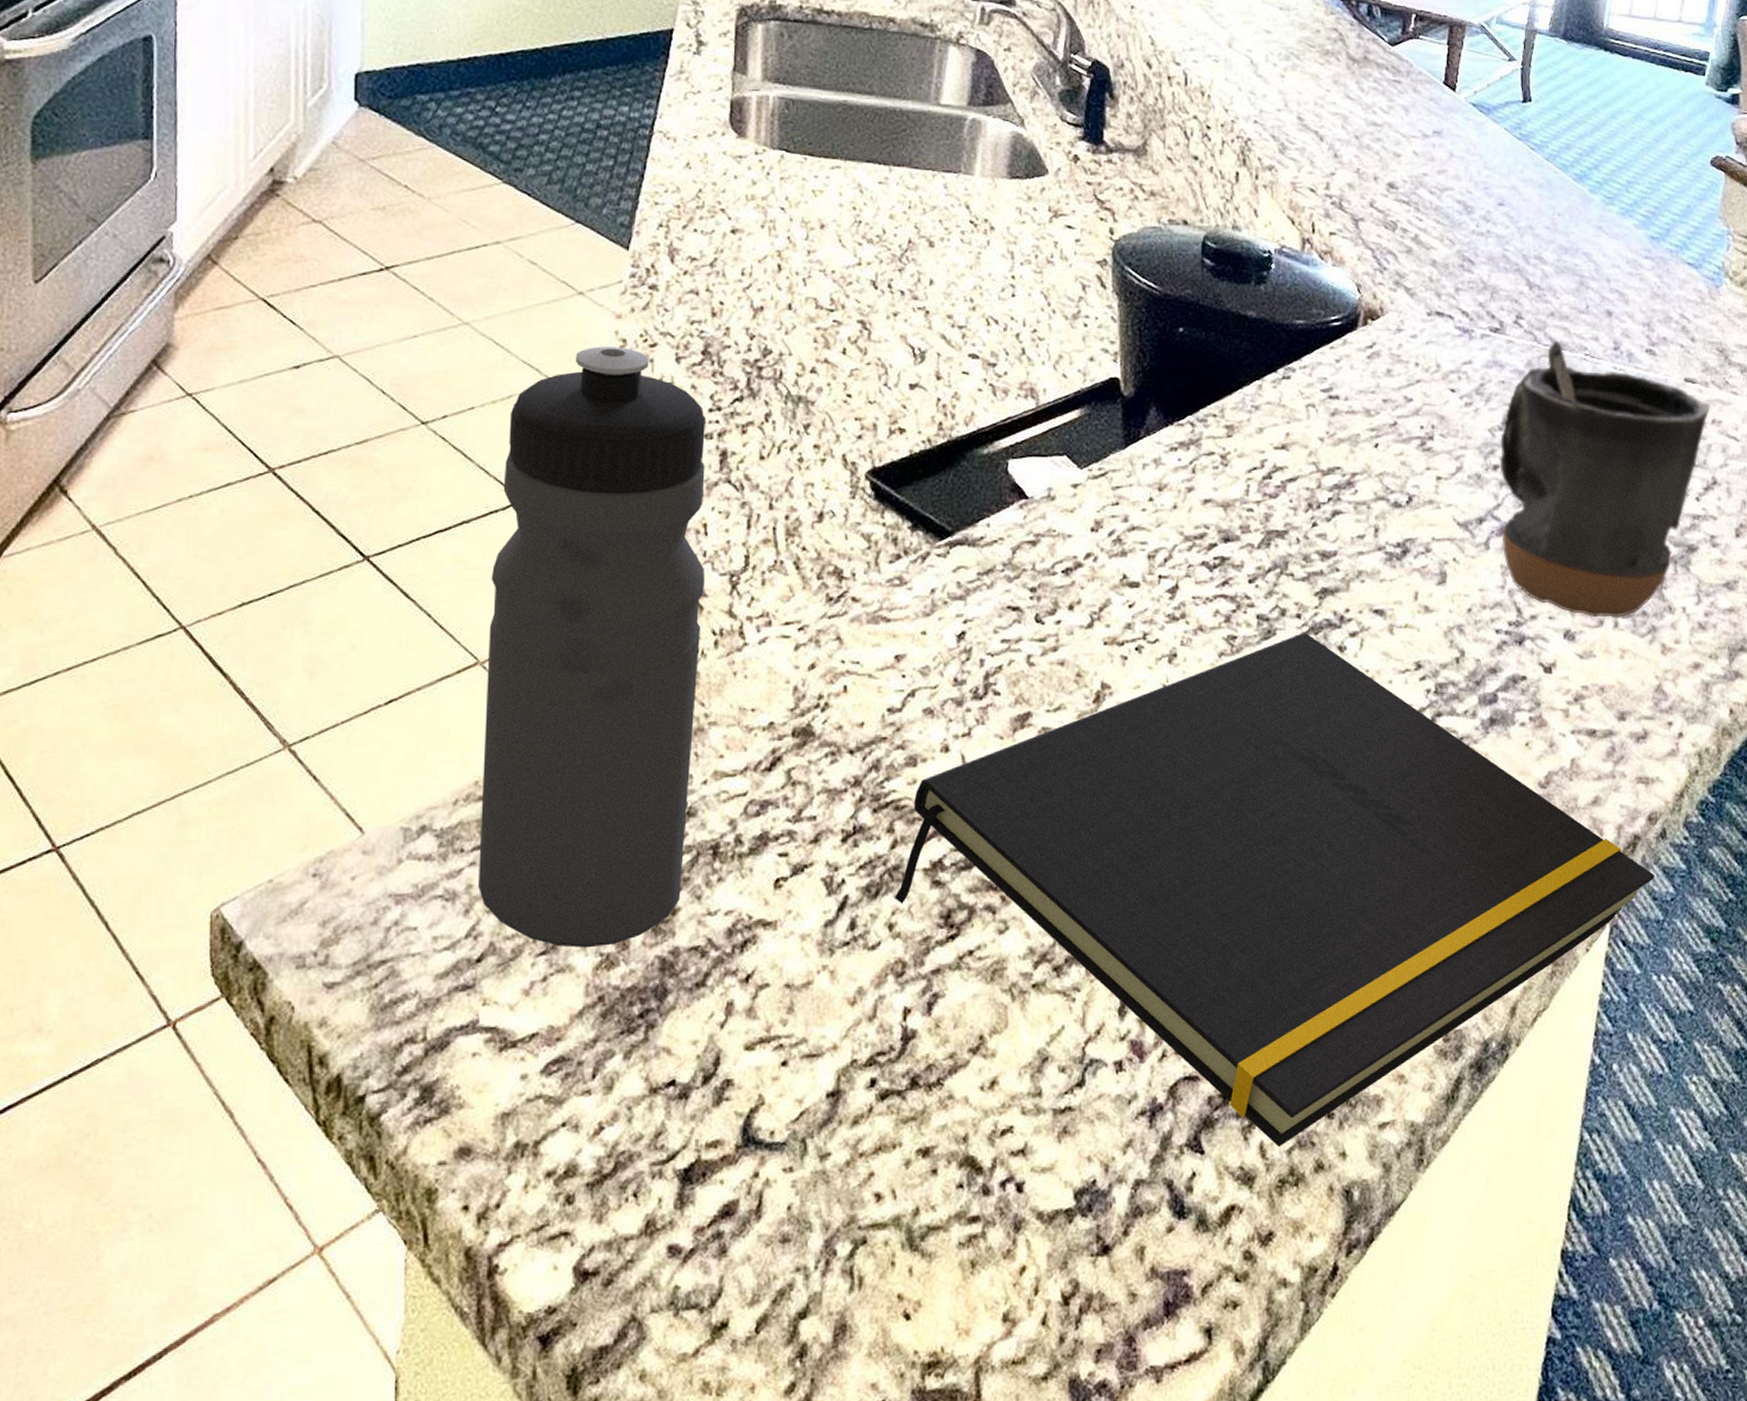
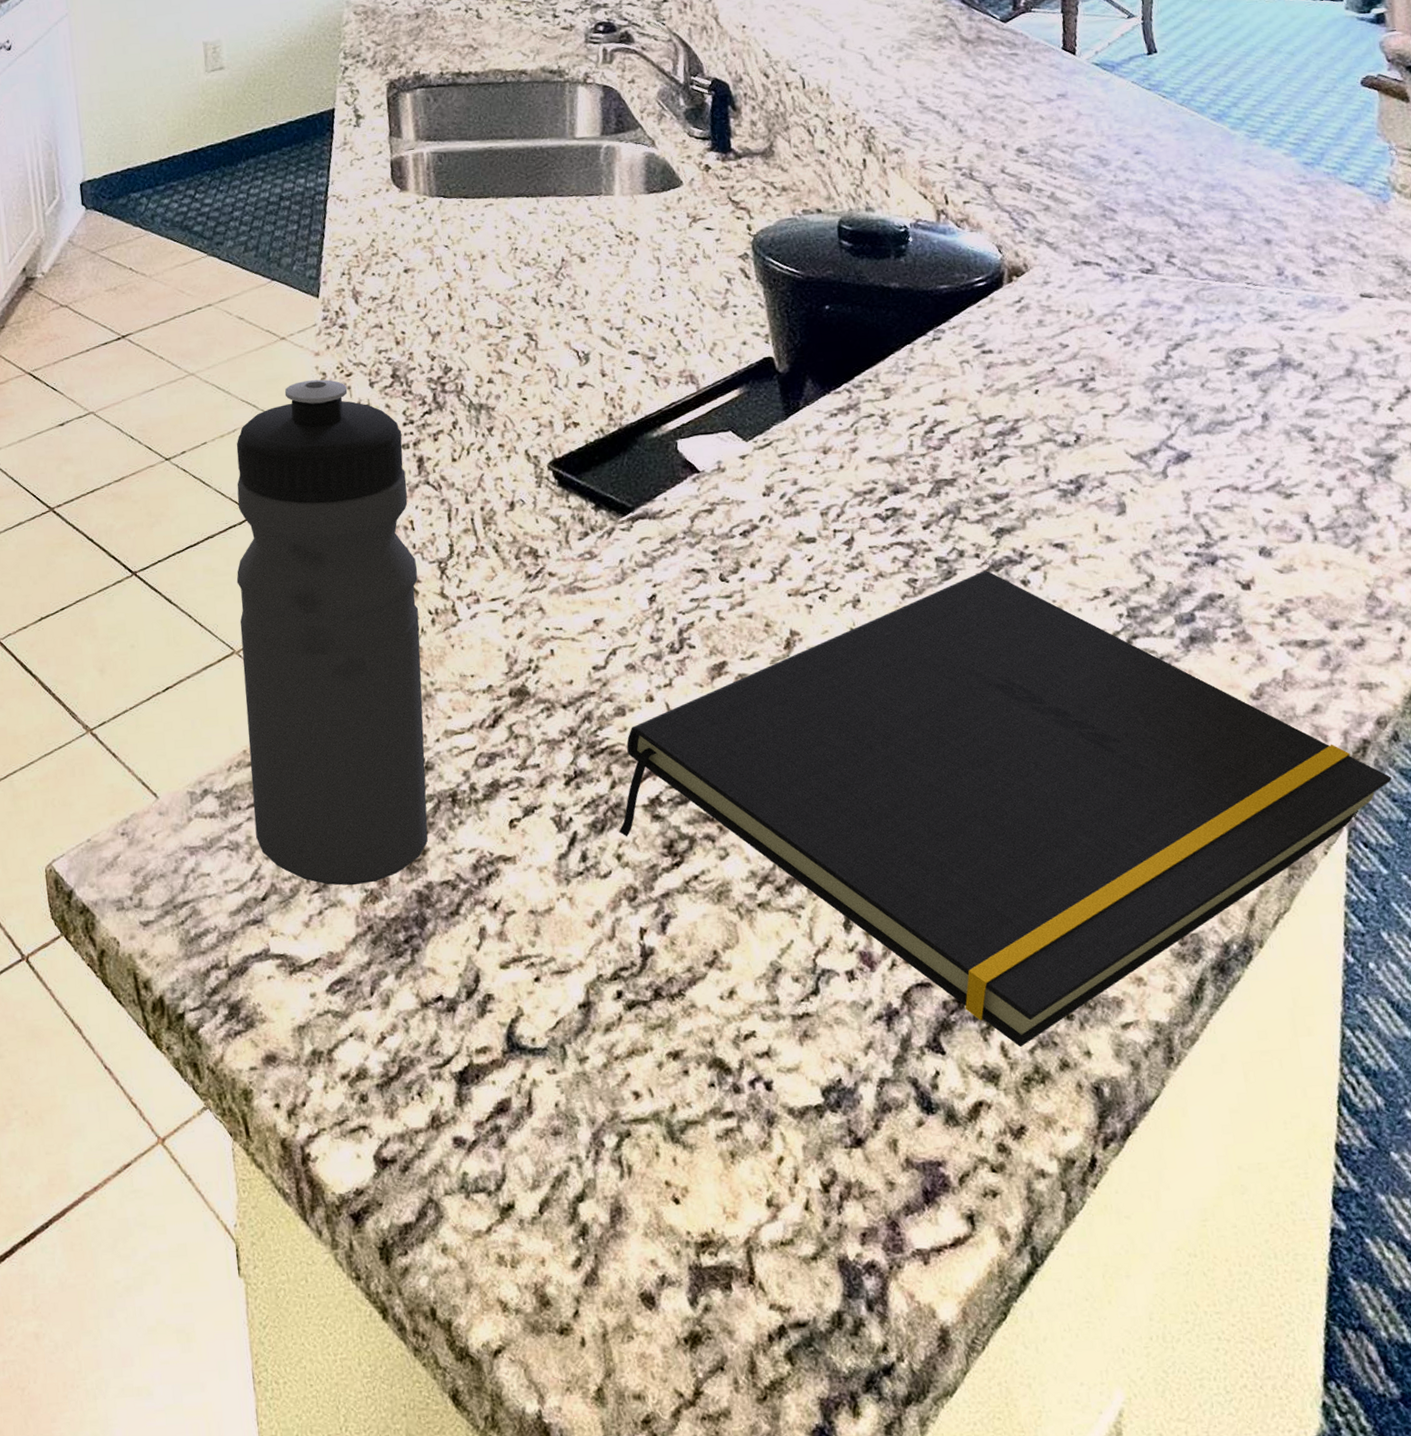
mug: present [1499,341,1709,618] -> none [1166,274,1392,533]

